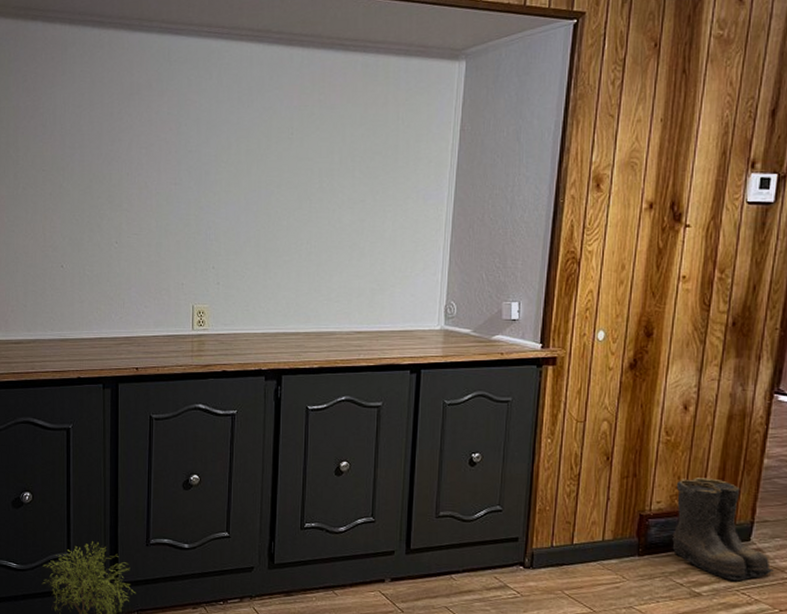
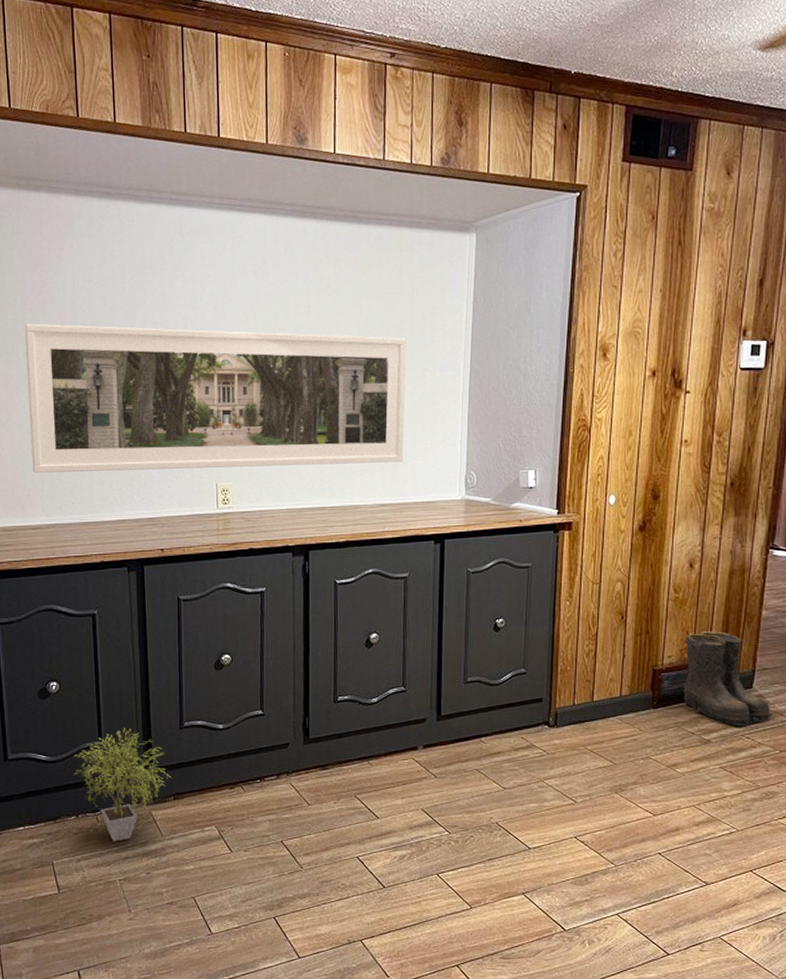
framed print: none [16,146,389,290] -> present [24,323,406,473]

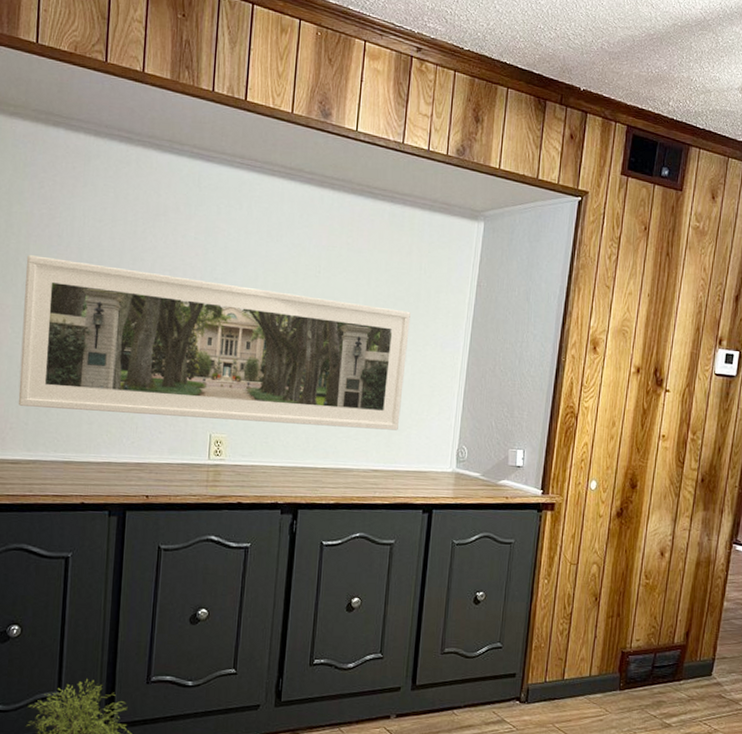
boots: present [683,631,774,727] -> none [648,618,730,713]

